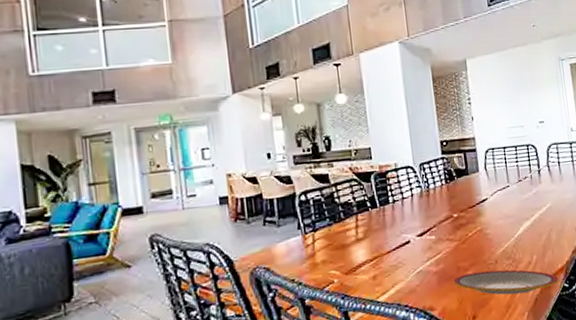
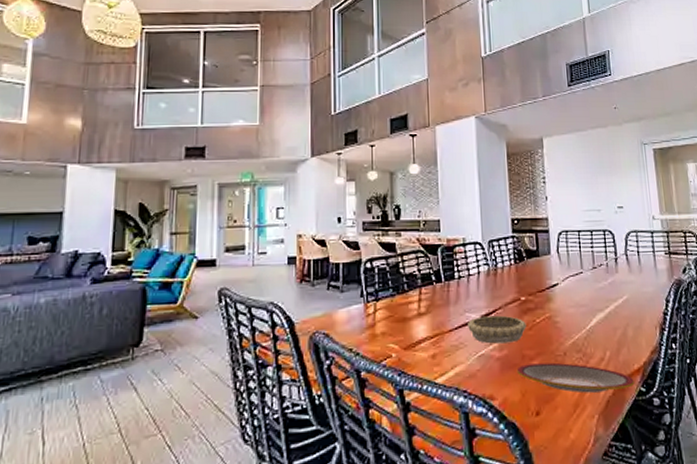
decorative bowl: none [405,232,460,261] -> present [468,315,526,344]

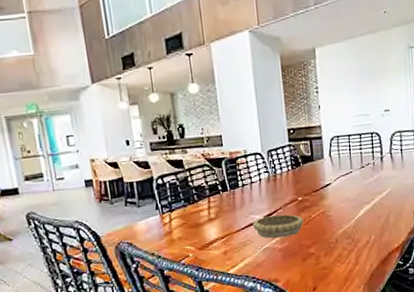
plate: present [516,362,635,393] -> none [296,248,394,270]

